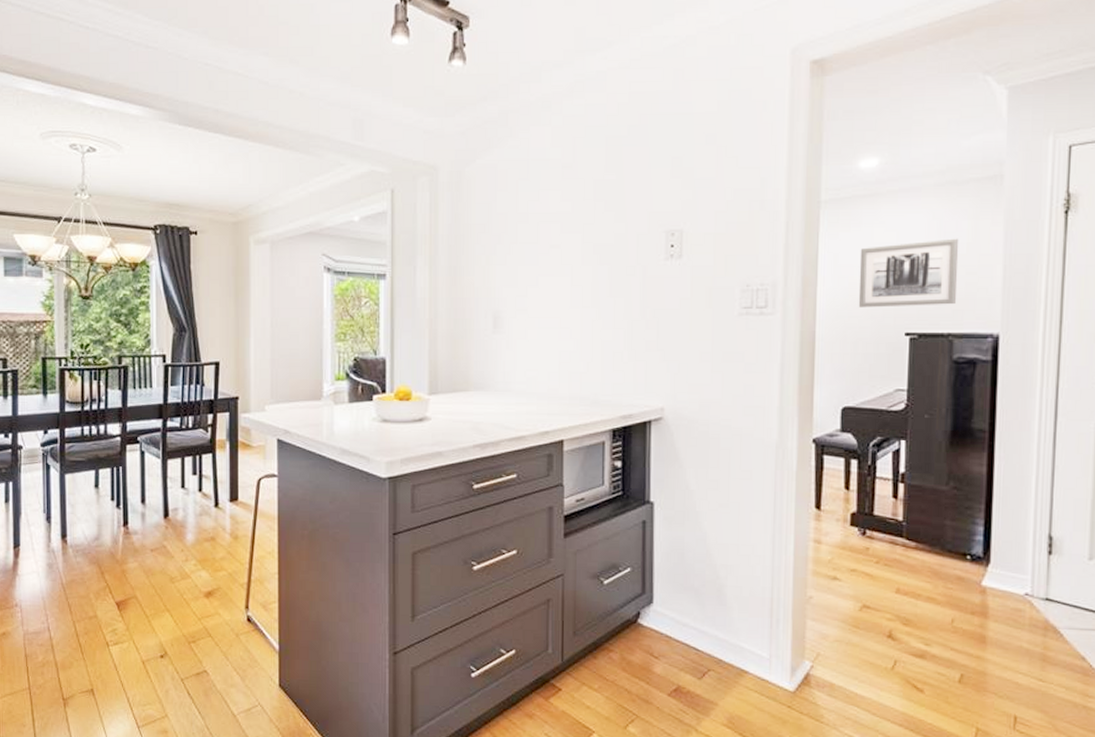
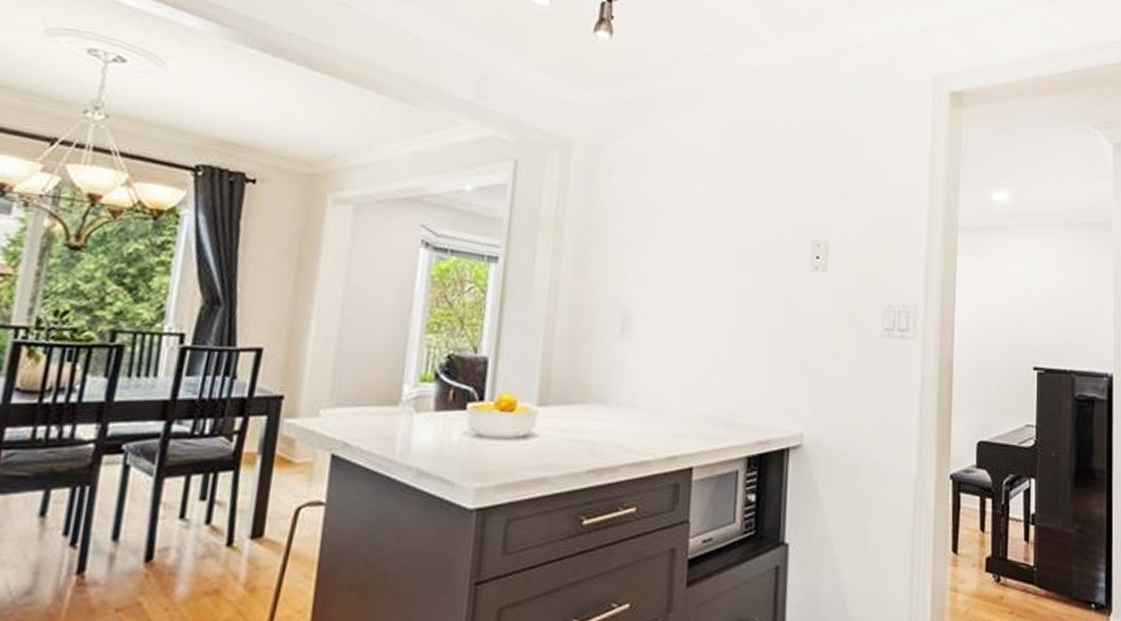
wall art: present [858,238,959,308] -> none [992,277,1078,342]

